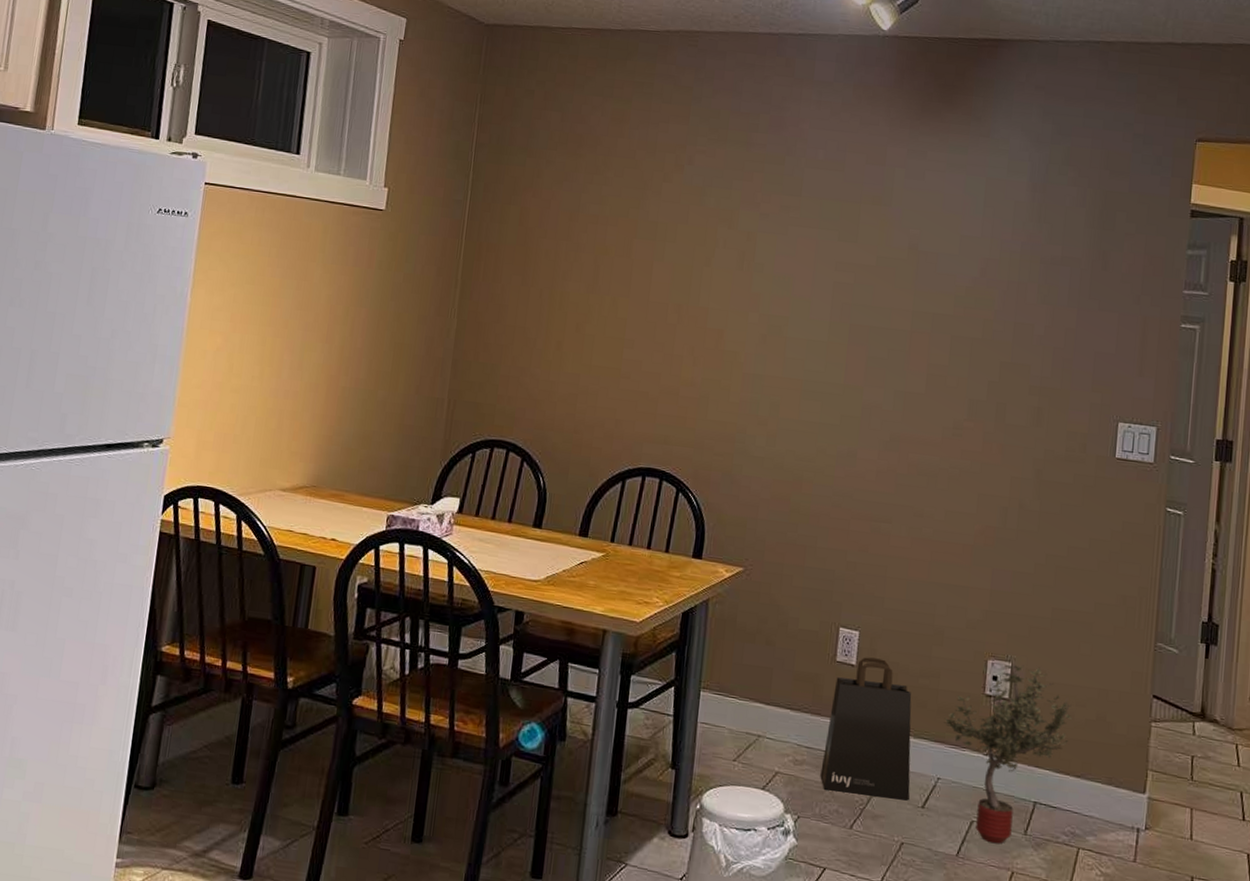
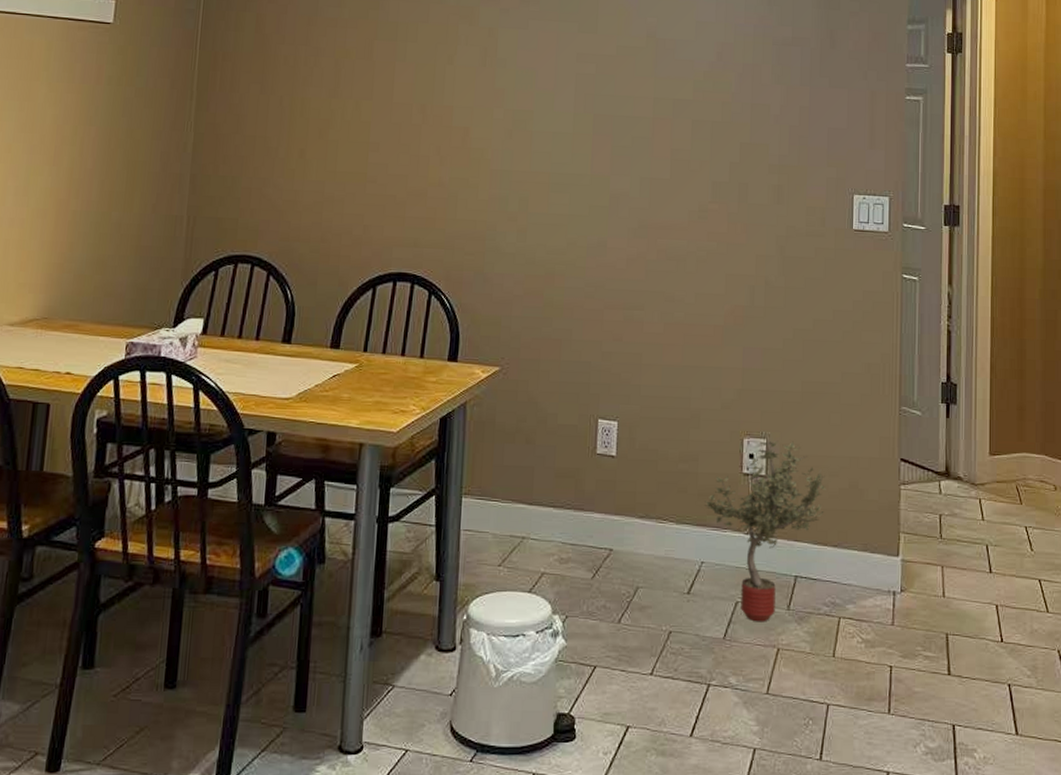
shopping bag: present [820,657,912,801] -> none [586,447,675,588]

